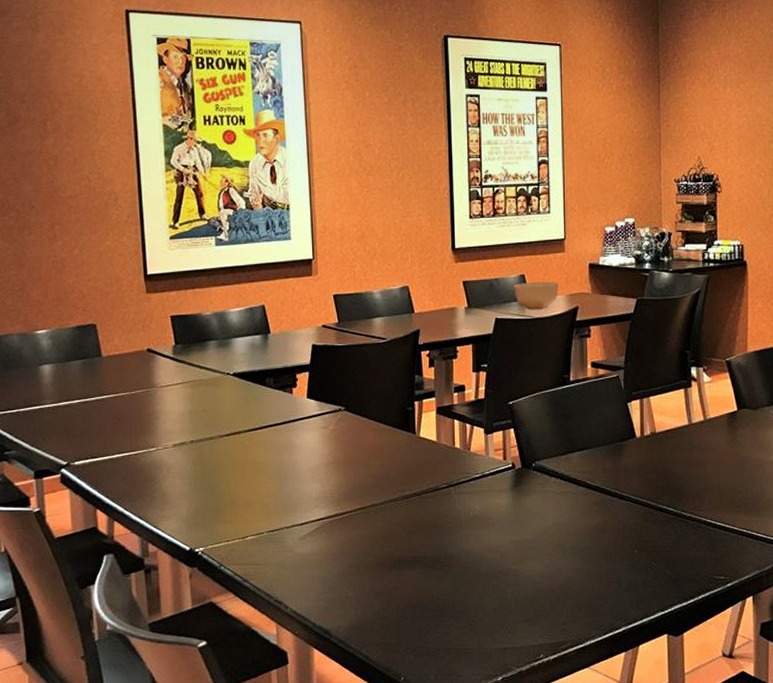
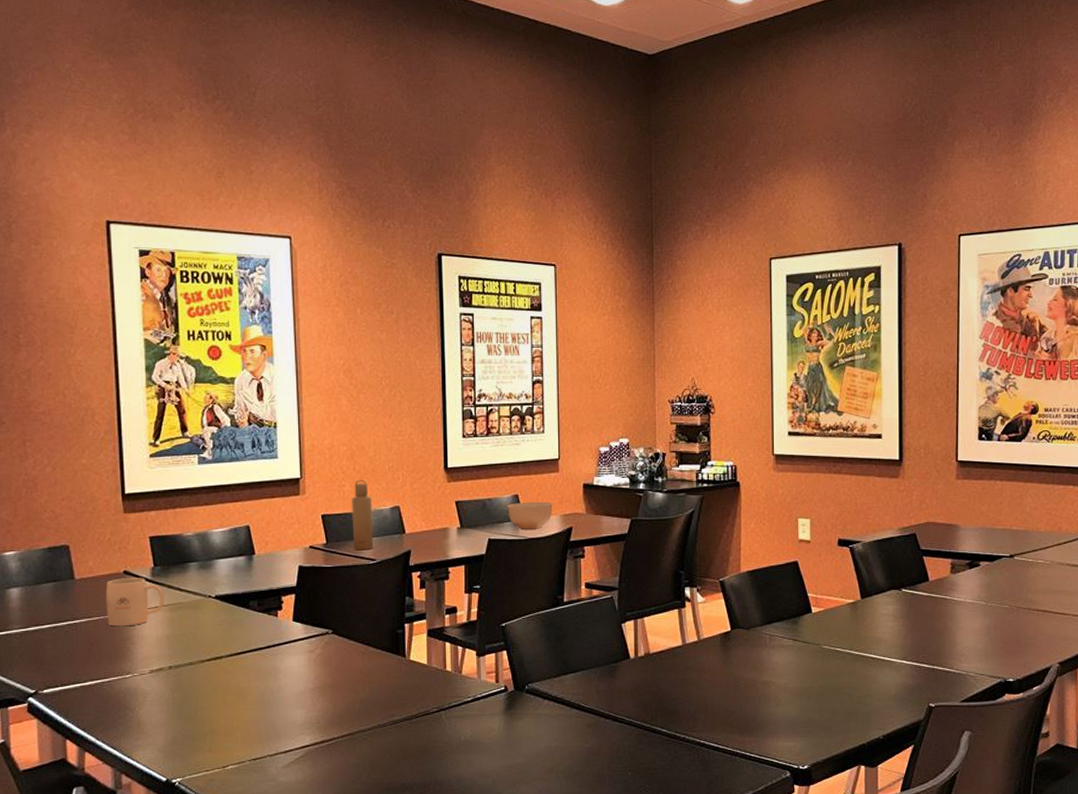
mug: none [130,355,186,402] -> present [105,578,165,627]
bottle: none [362,260,384,330] -> present [352,479,374,551]

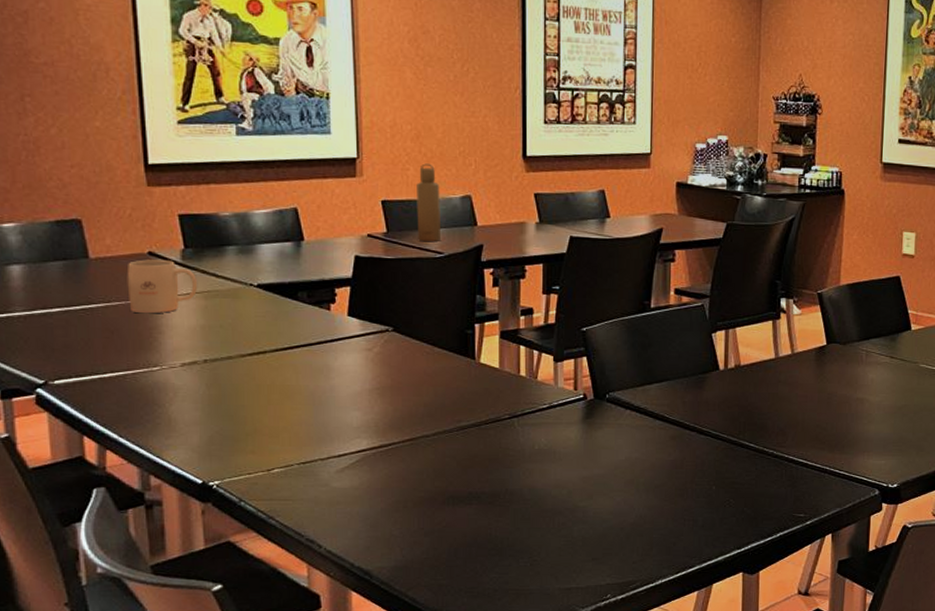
bowl: present [507,501,553,529] -> none [592,198,642,229]

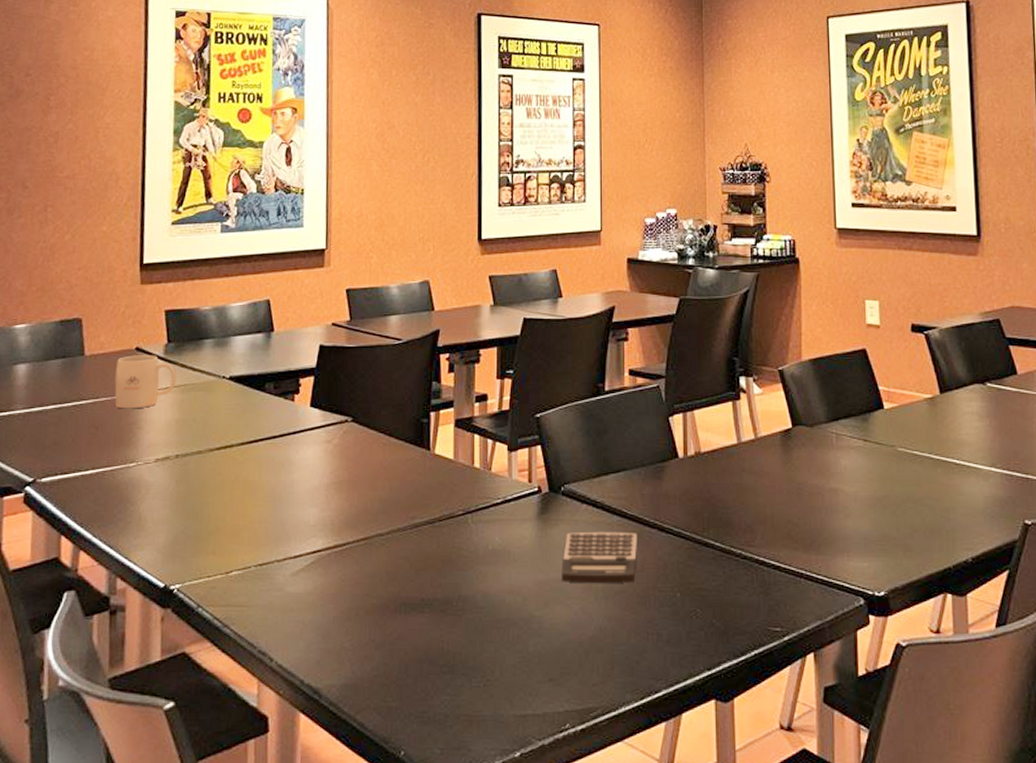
bottle: present [417,163,442,242] -> none [378,251,401,329]
calculator: none [605,434,678,478] -> present [561,531,637,583]

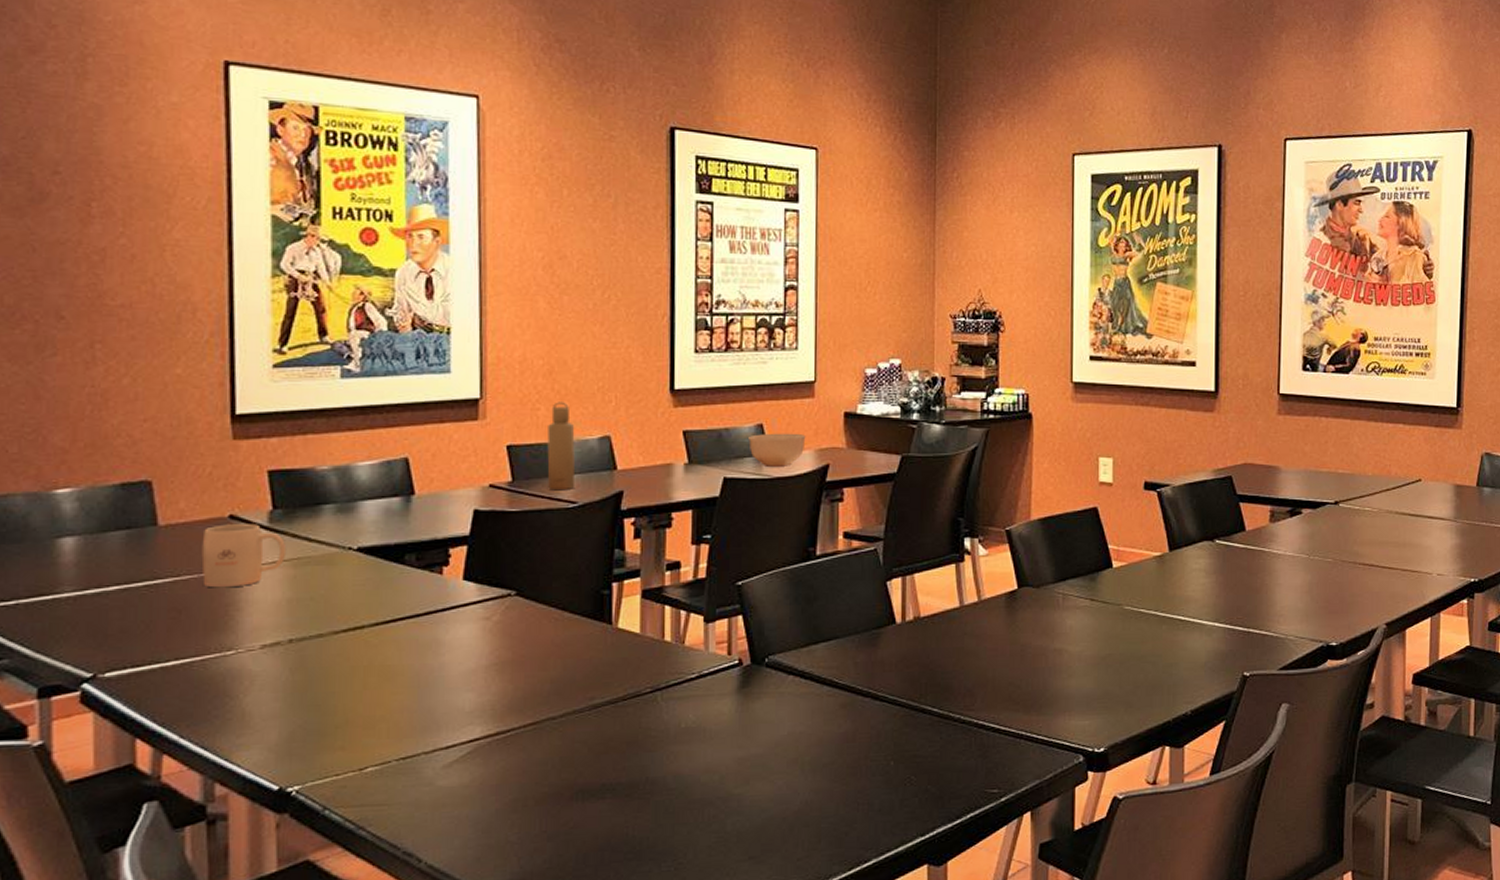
bottle: none [378,251,401,329] -> present [547,402,576,491]
bowl: none [544,277,594,308] -> present [748,433,806,466]
calculator: present [561,531,637,583] -> none [764,702,849,757]

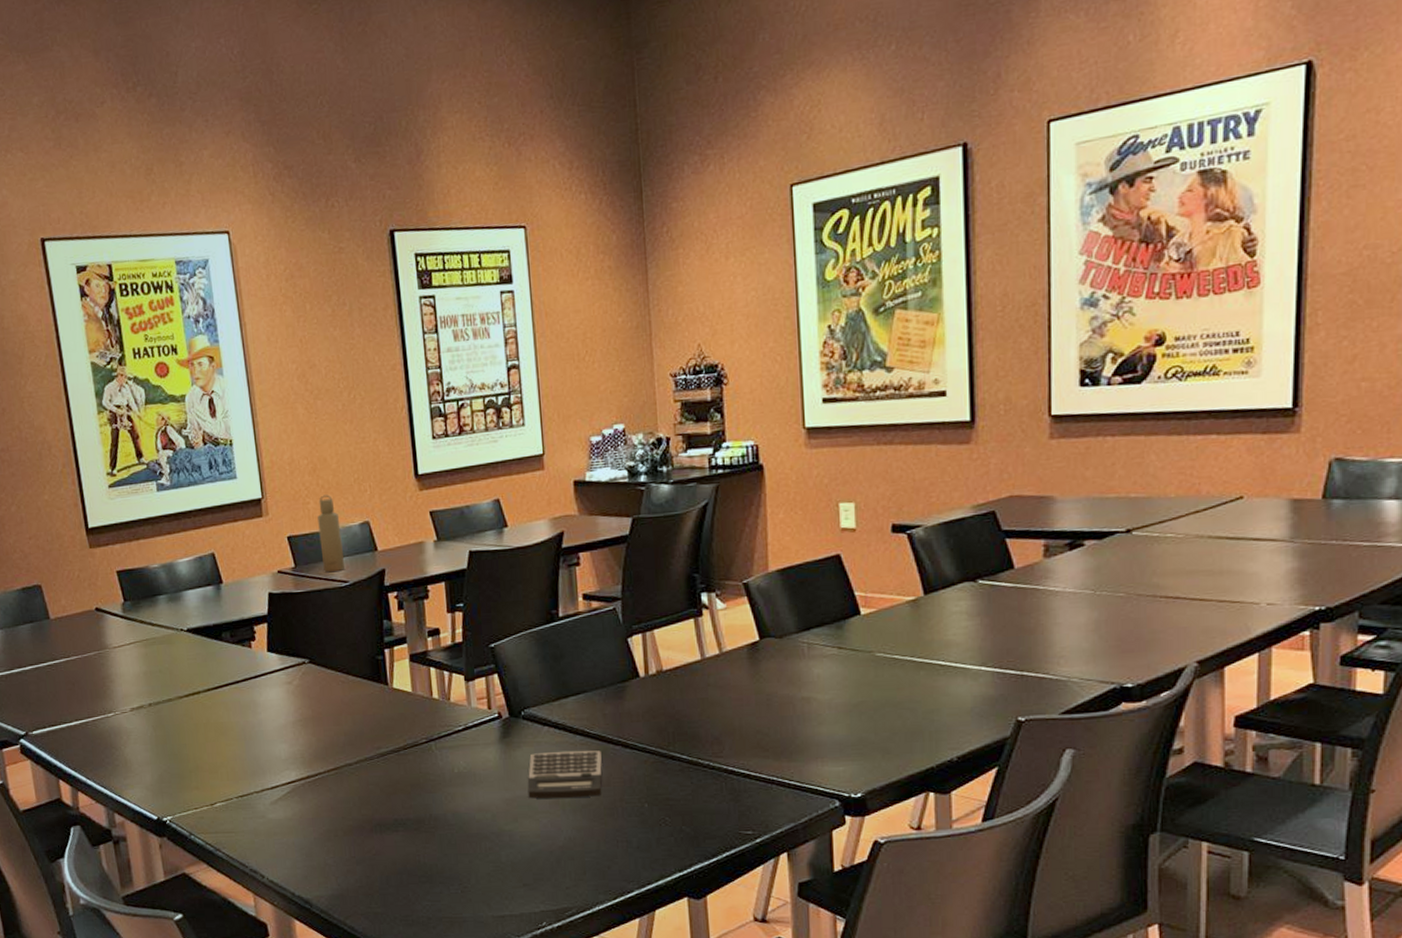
mug: present [201,524,287,588] -> none [80,614,138,666]
bowl: present [748,433,806,466] -> none [488,504,540,538]
calculator: none [764,702,849,757] -> present [527,750,603,799]

